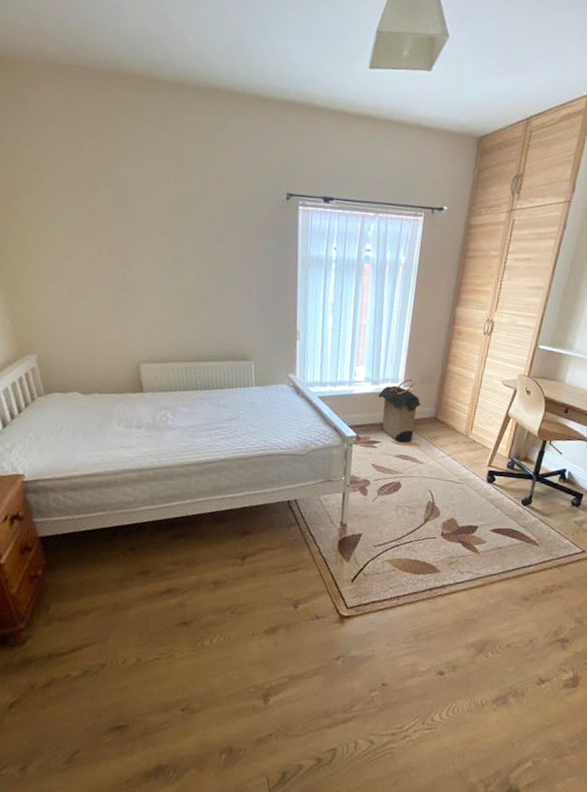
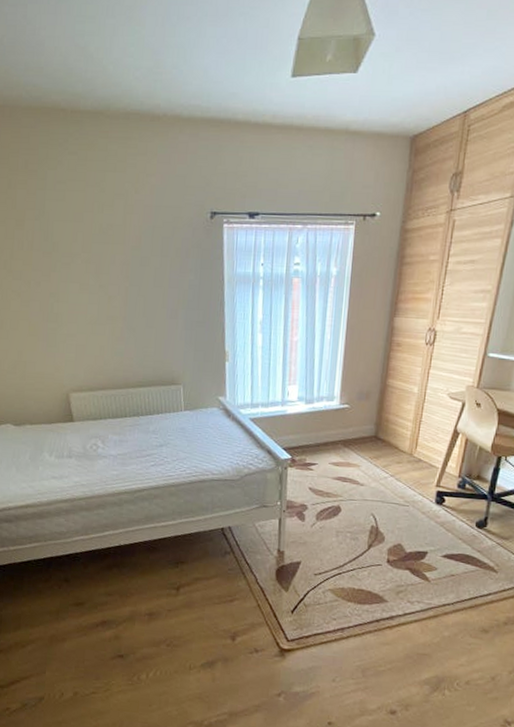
laundry hamper: present [378,378,422,443] -> none [313,396,361,464]

